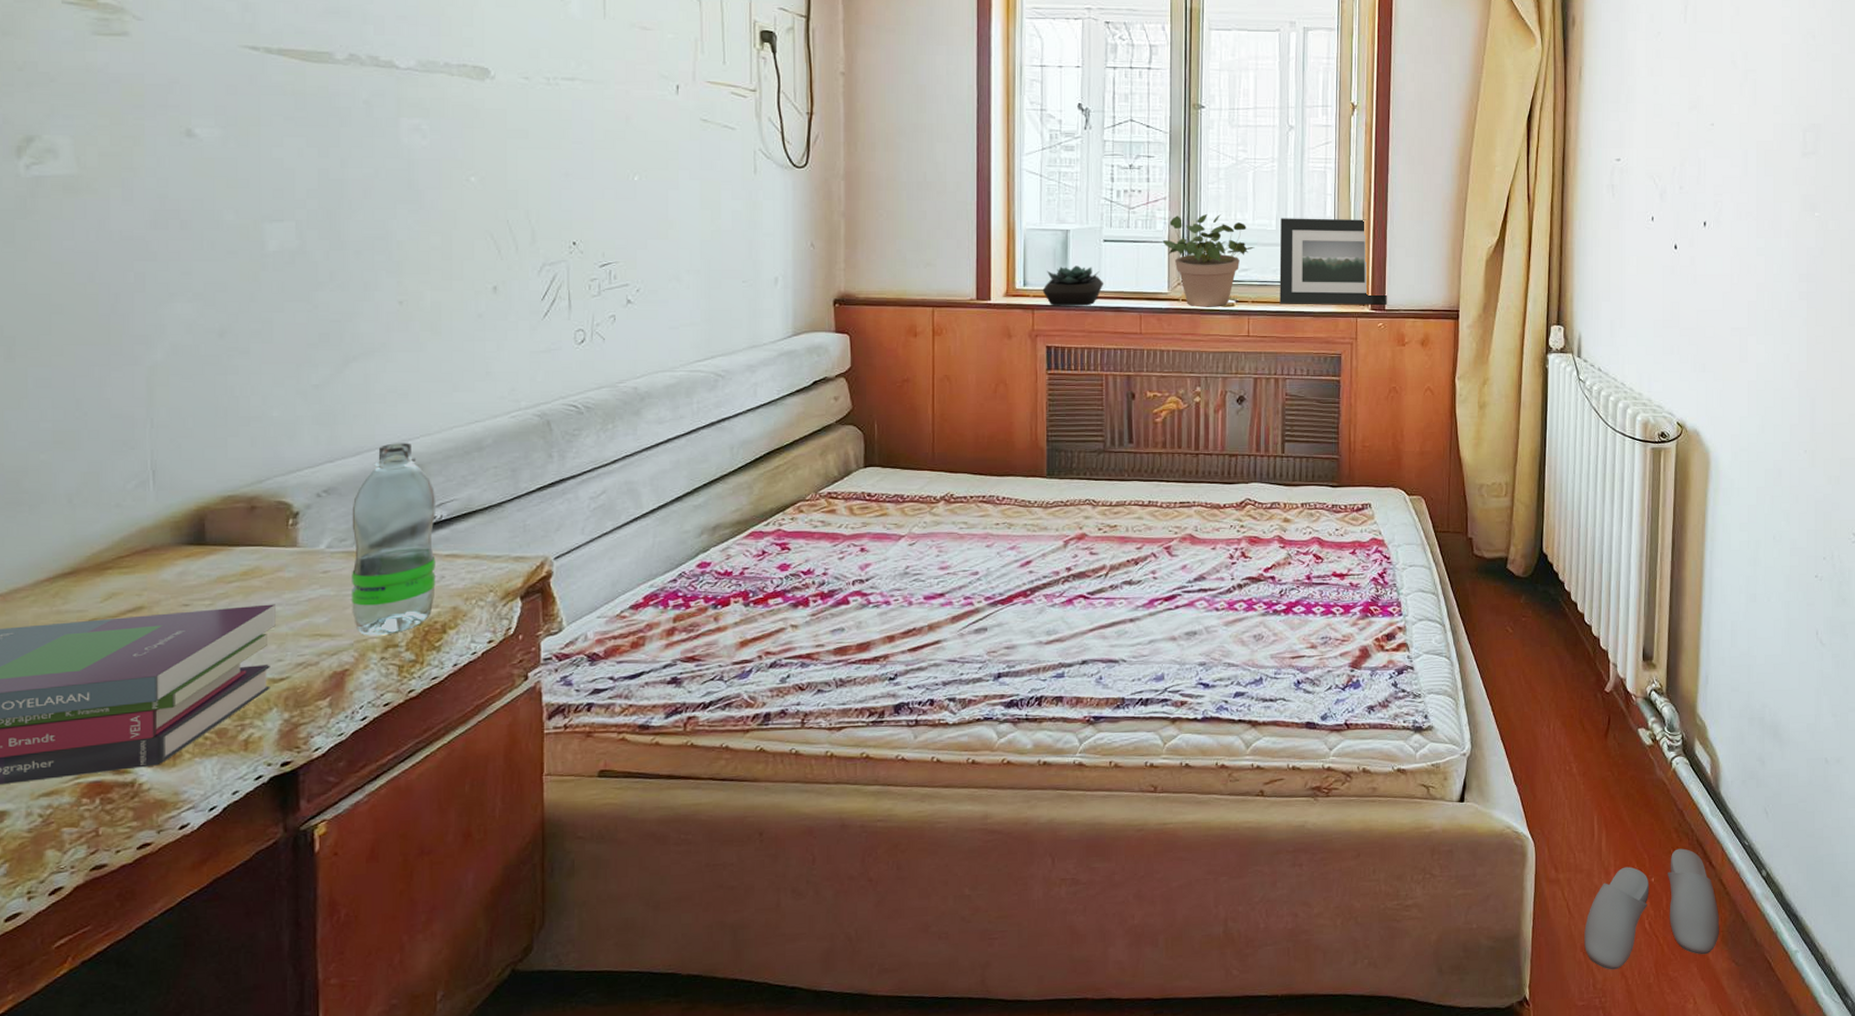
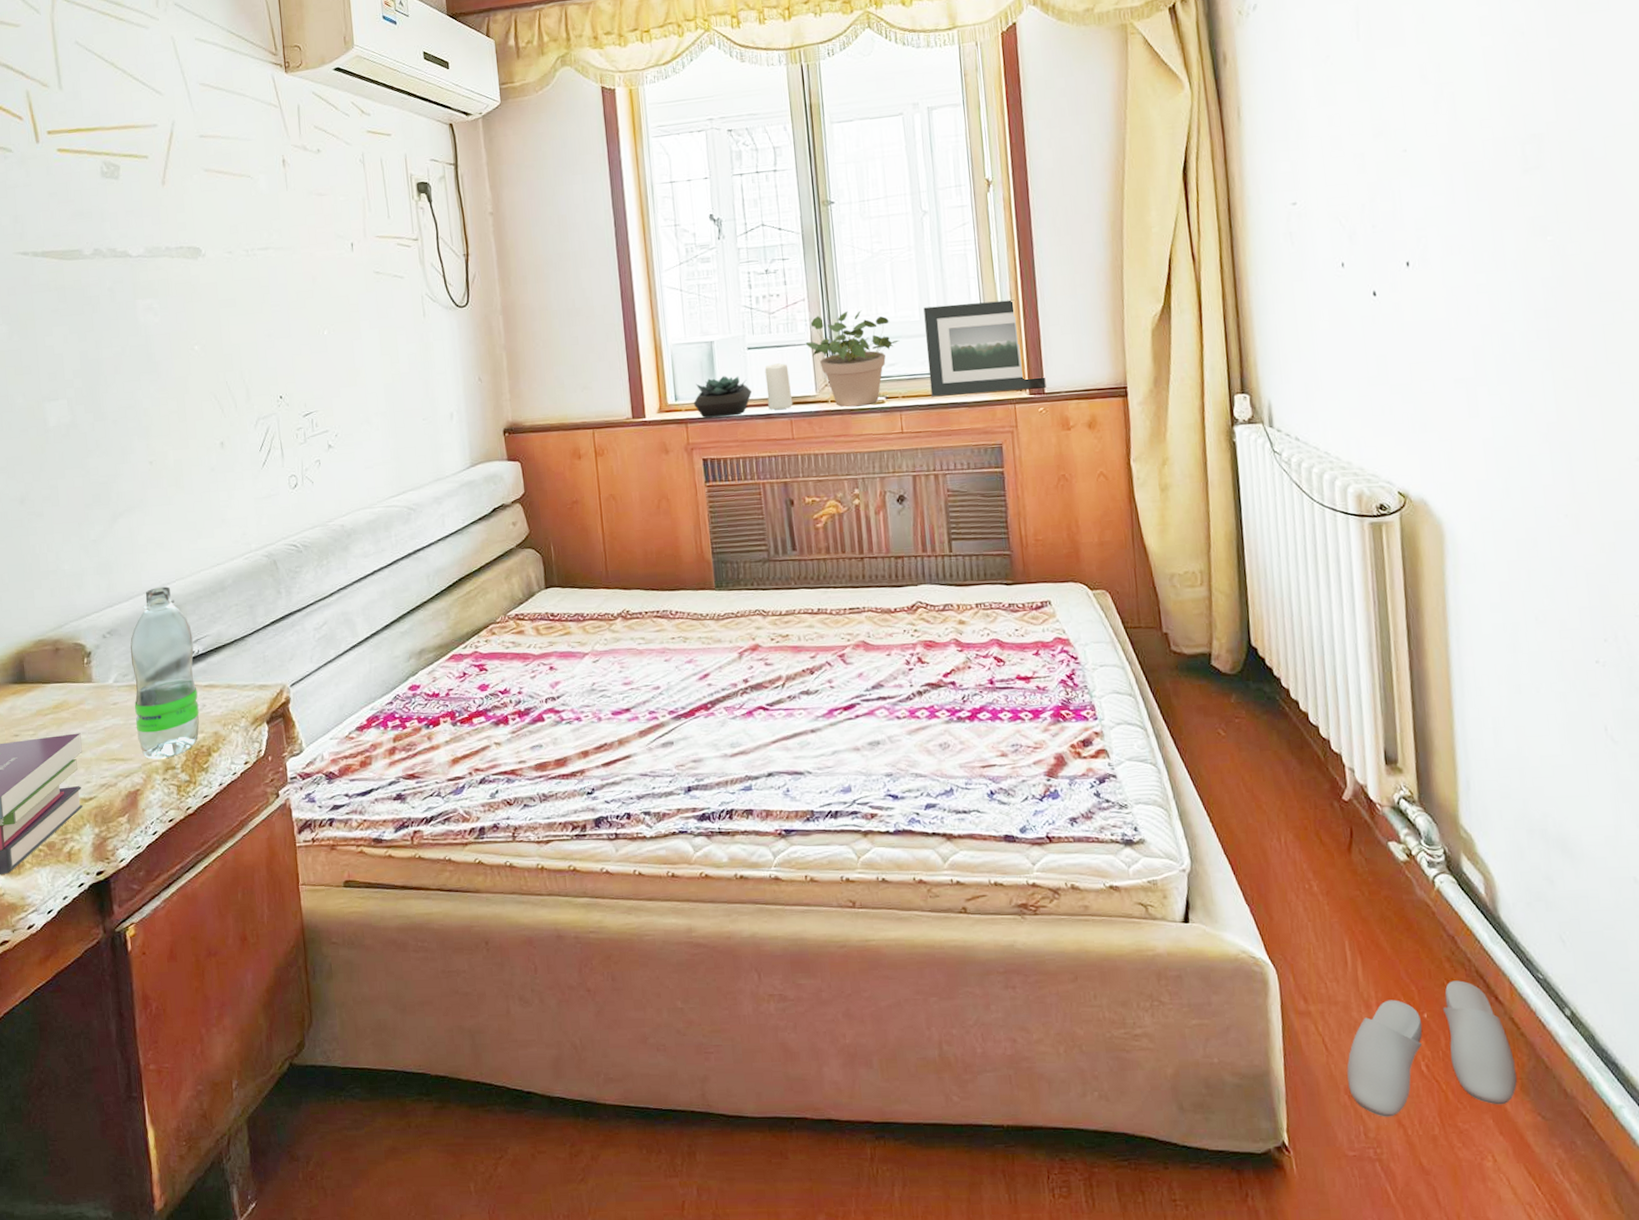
candle: none [1119,258,1144,303] -> present [764,363,793,410]

